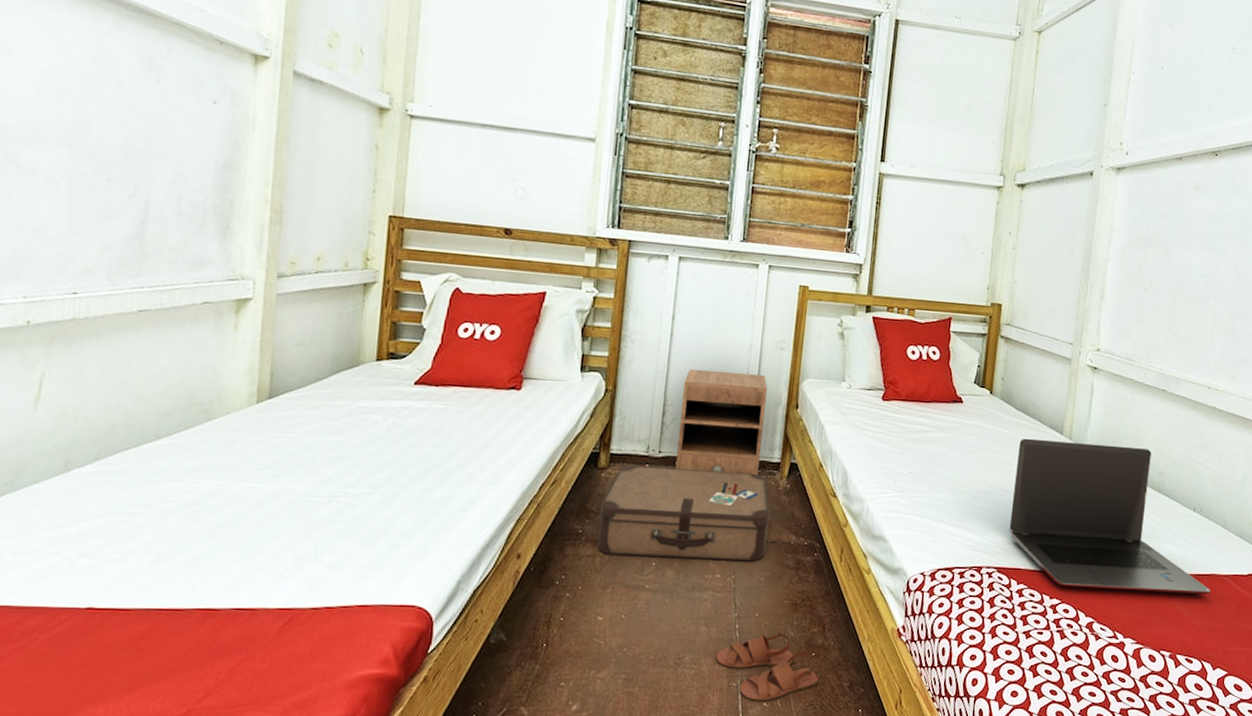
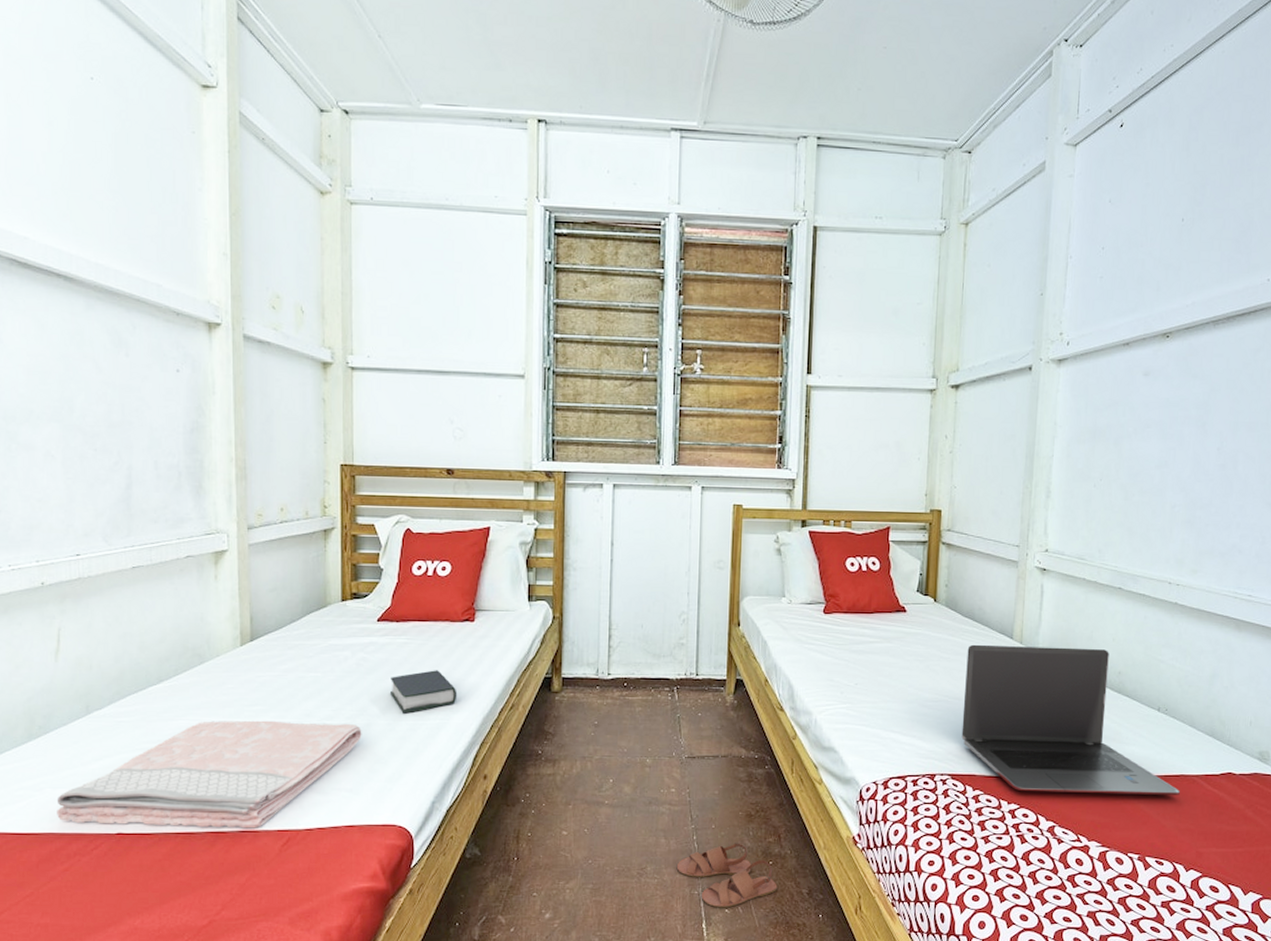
towel: none [15,484,387,606] -> present [56,720,362,829]
book: none [422,439,496,485] -> present [391,670,457,714]
suitcase: present [597,466,770,562] -> none [557,688,719,776]
nightstand: present [675,368,767,476] -> none [624,592,708,693]

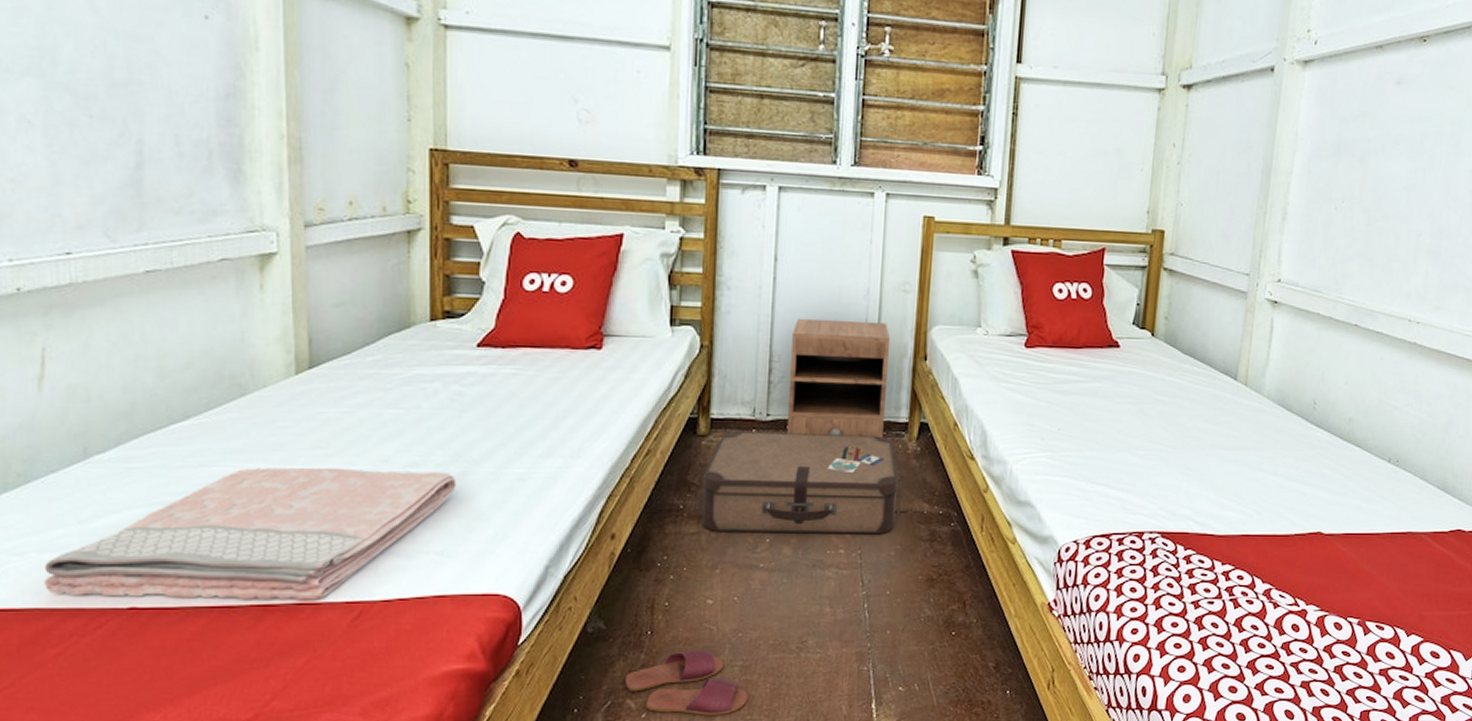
book: present [391,670,457,714] -> none [494,407,579,460]
slippers: none [497,873,598,931] -> present [625,649,748,715]
suitcase: none [557,688,719,776] -> present [702,431,899,535]
nightstand: none [624,592,708,693] -> present [786,318,890,439]
sandal: present [676,843,778,908] -> none [843,611,960,686]
laptop computer: present [961,644,1180,795] -> none [1174,385,1406,554]

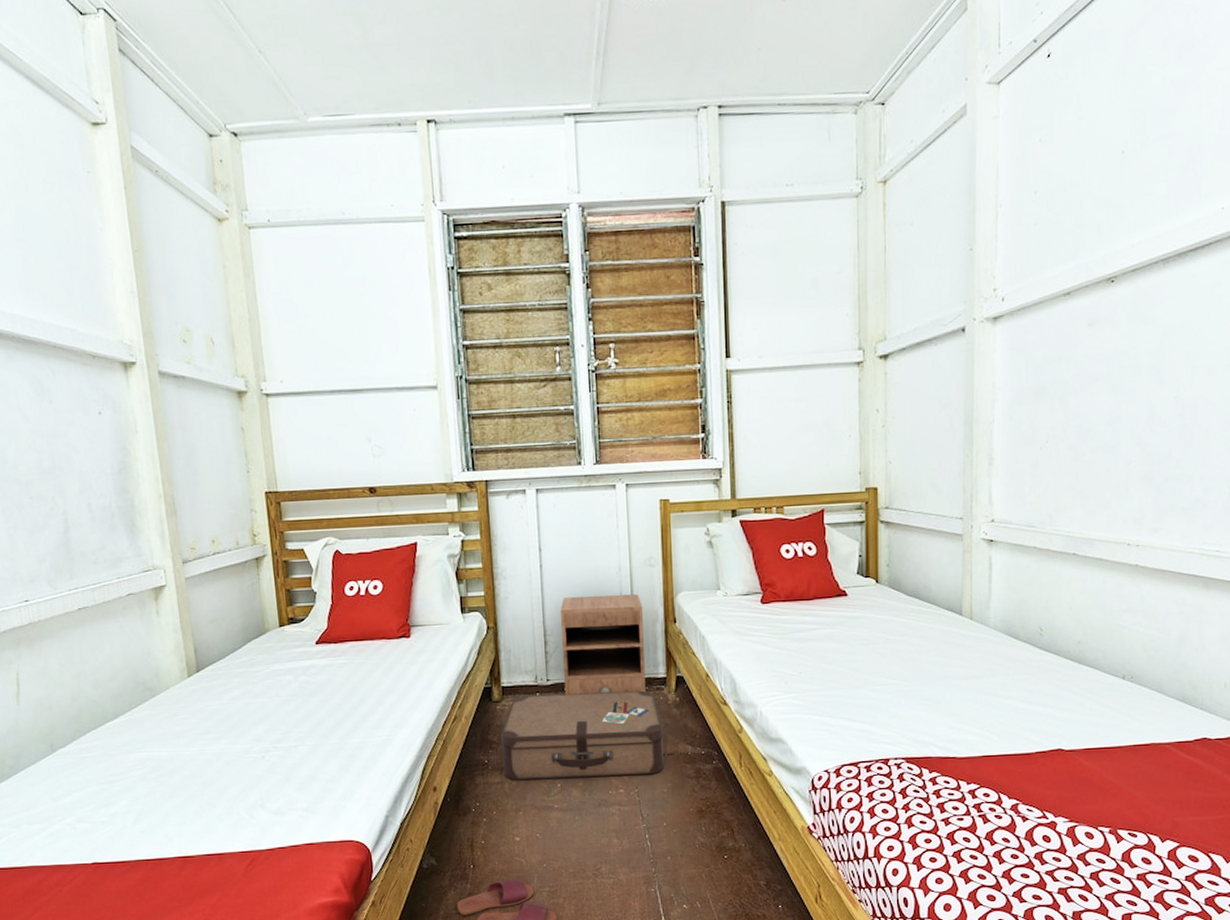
towel: present [44,467,457,600] -> none [33,746,312,855]

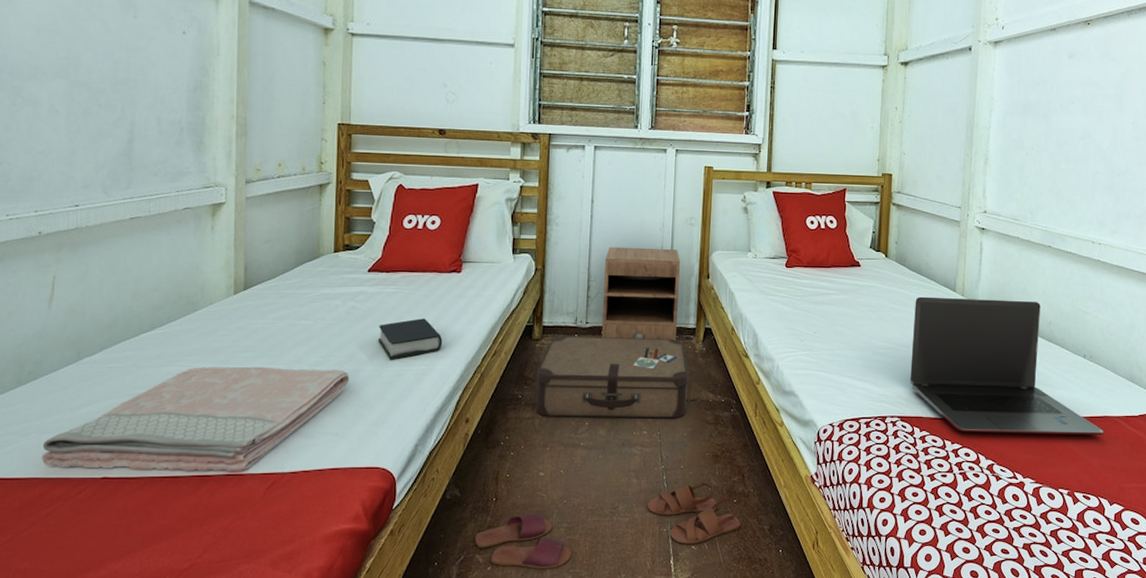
towel: none [33,746,312,855] -> present [42,366,350,472]
book: none [334,688,401,732] -> present [378,318,443,360]
sandal: none [631,839,734,904] -> present [646,482,741,545]
laptop computer: none [913,619,1151,771] -> present [910,296,1104,435]

